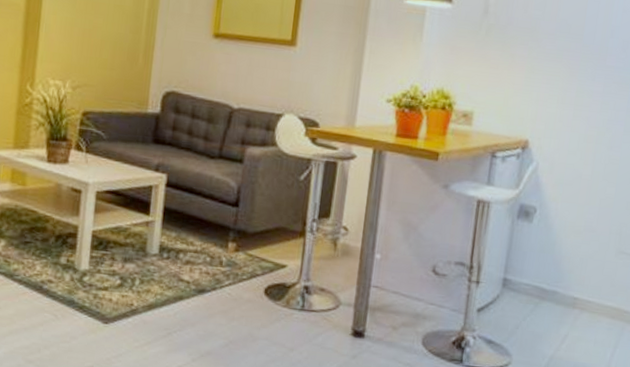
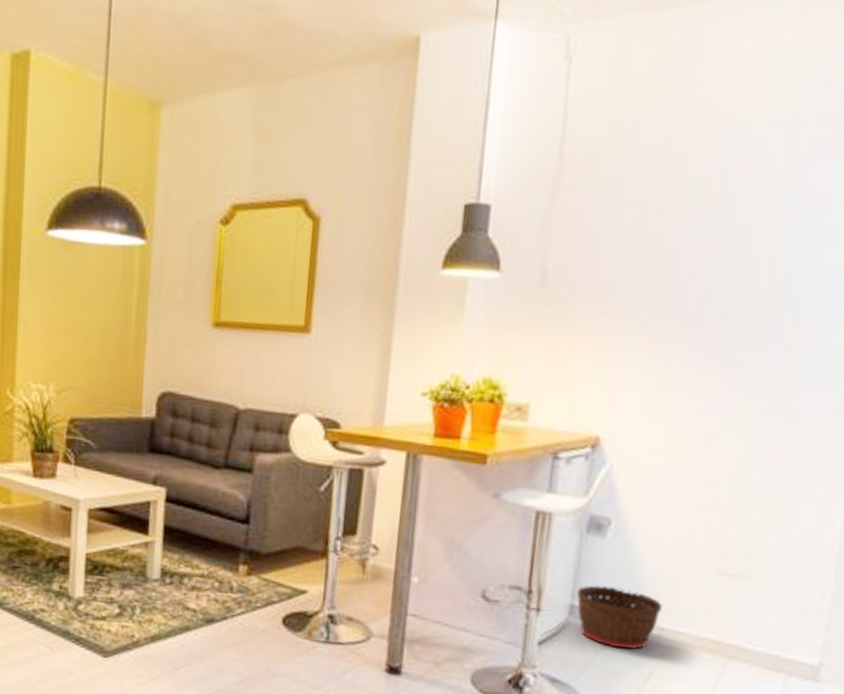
basket: none [508,262,577,315] -> present [576,585,663,649]

